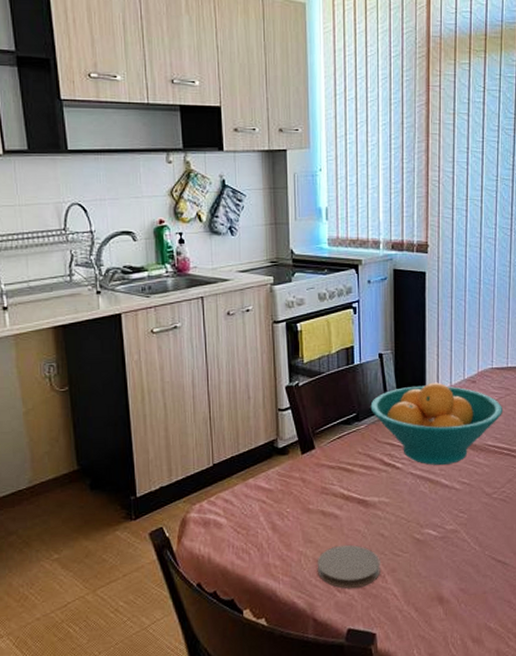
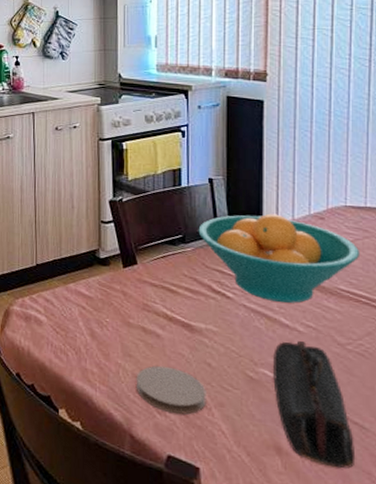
pencil case: none [435,498,499,604] -> present [272,341,356,469]

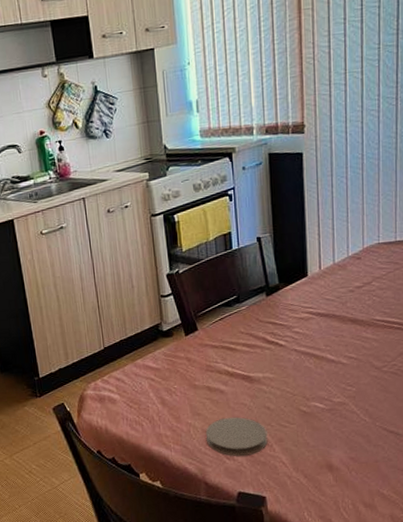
fruit bowl: present [198,213,361,303] -> none [250,261,393,342]
pencil case: present [272,341,356,469] -> none [322,372,393,472]

